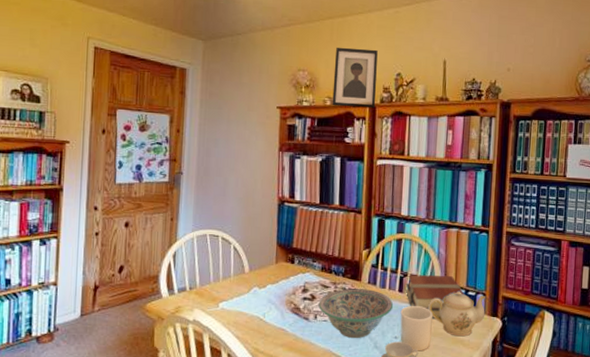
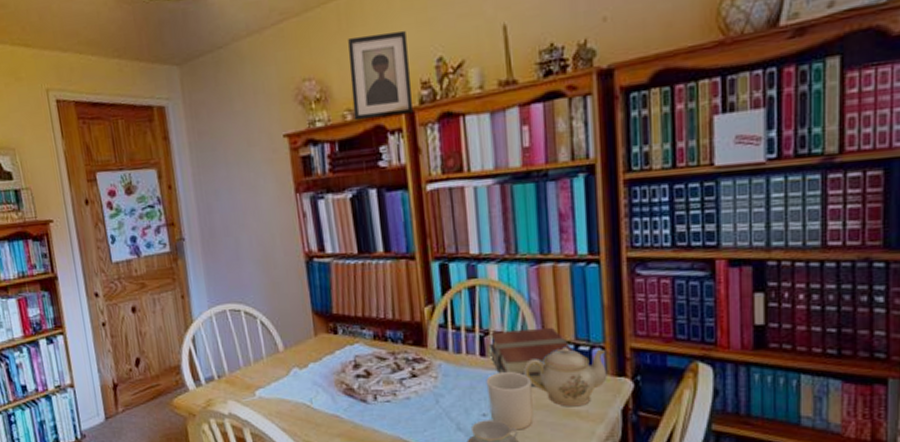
decorative bowl: present [318,288,394,339] -> none [376,356,476,421]

